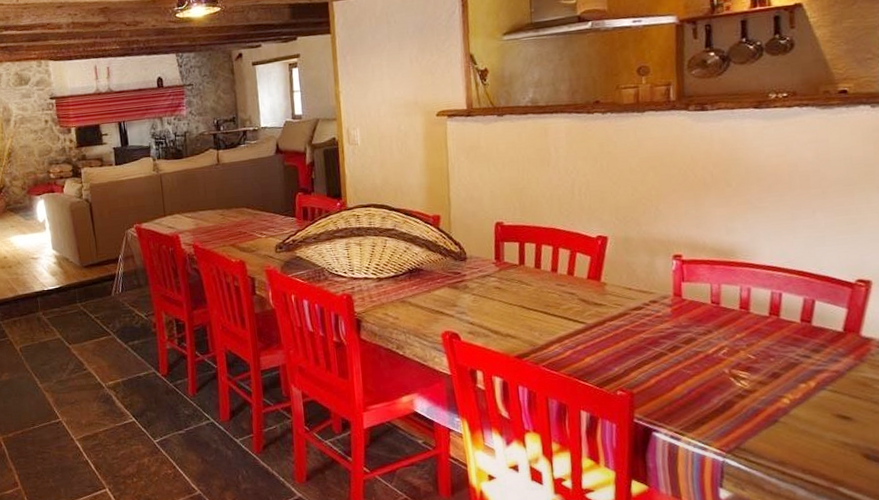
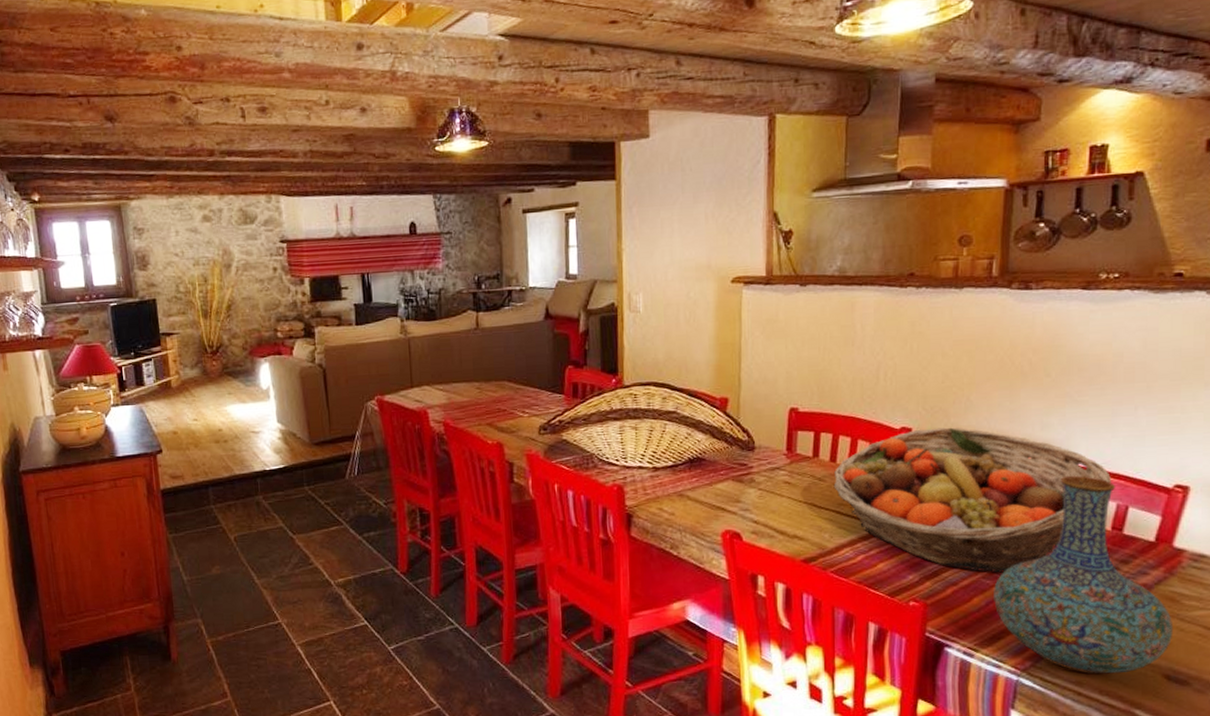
fruit basket: none [539,234,797,364] -> present [833,427,1112,573]
vase: none [694,274,868,455] -> present [994,475,1174,674]

